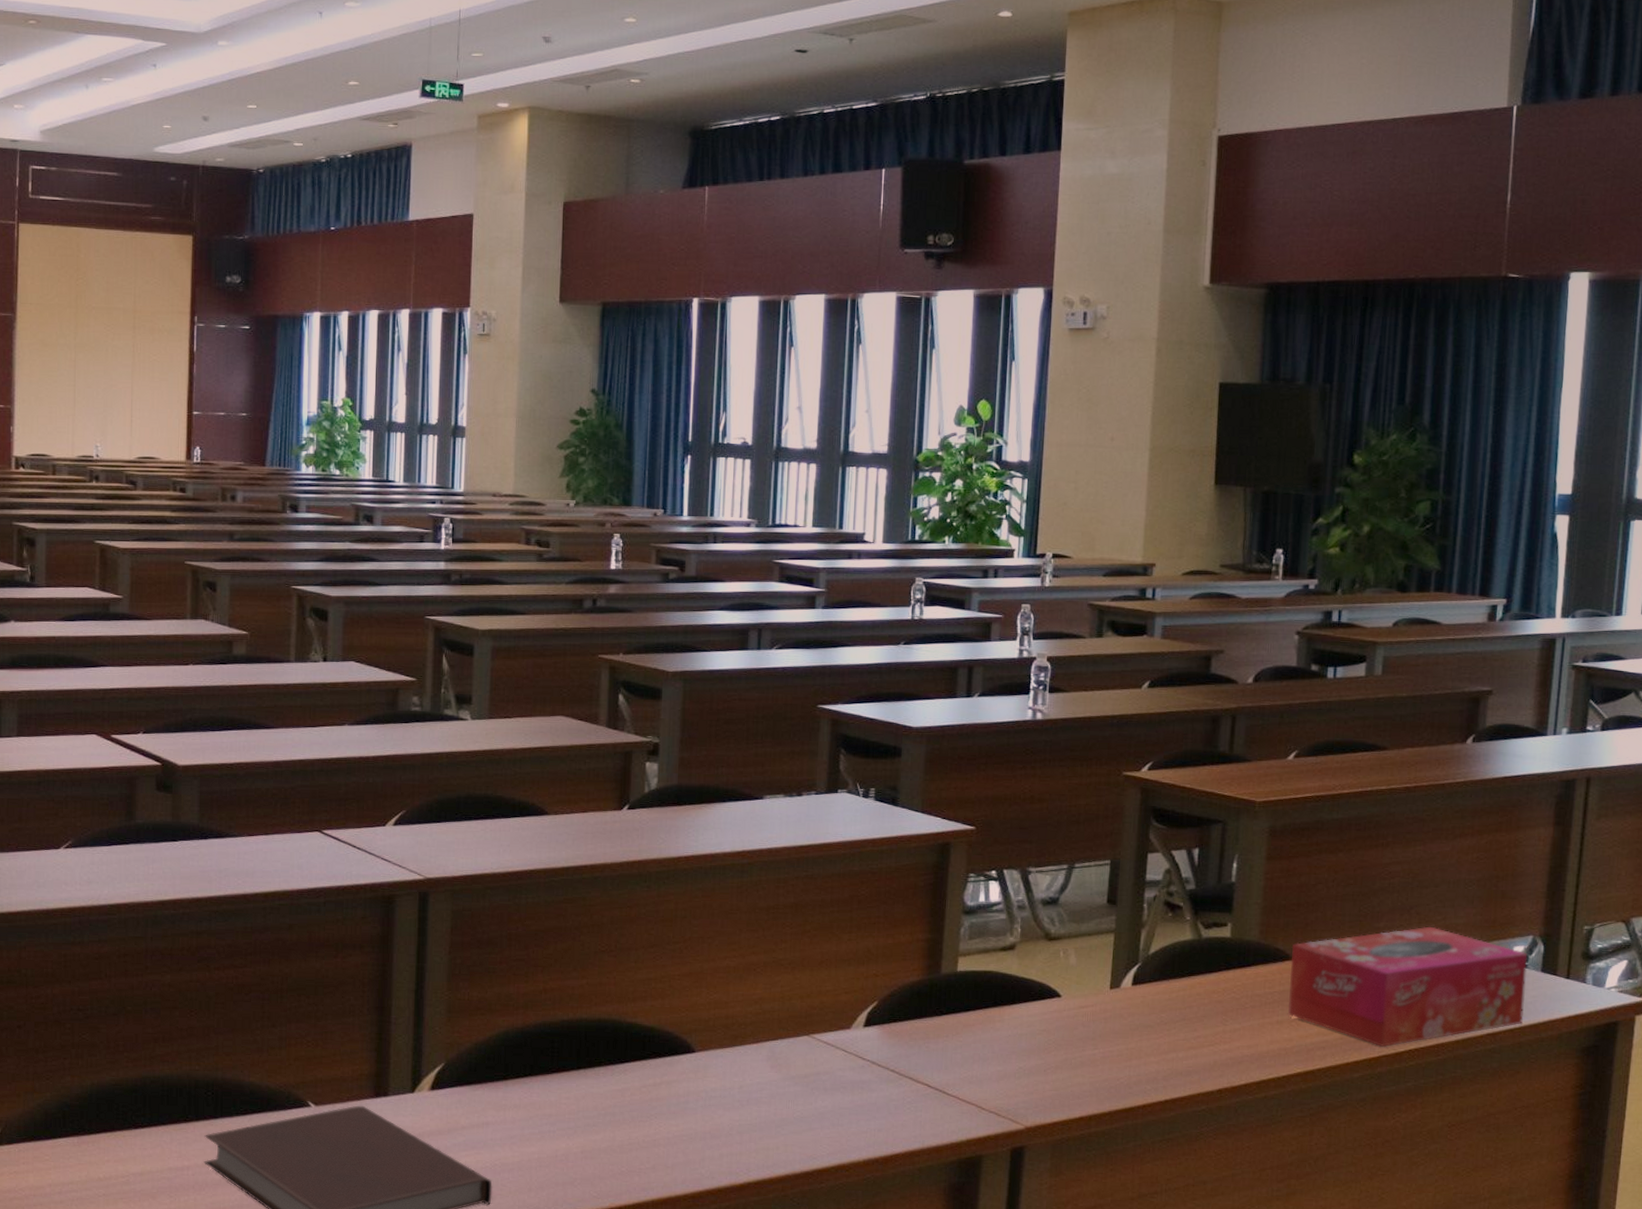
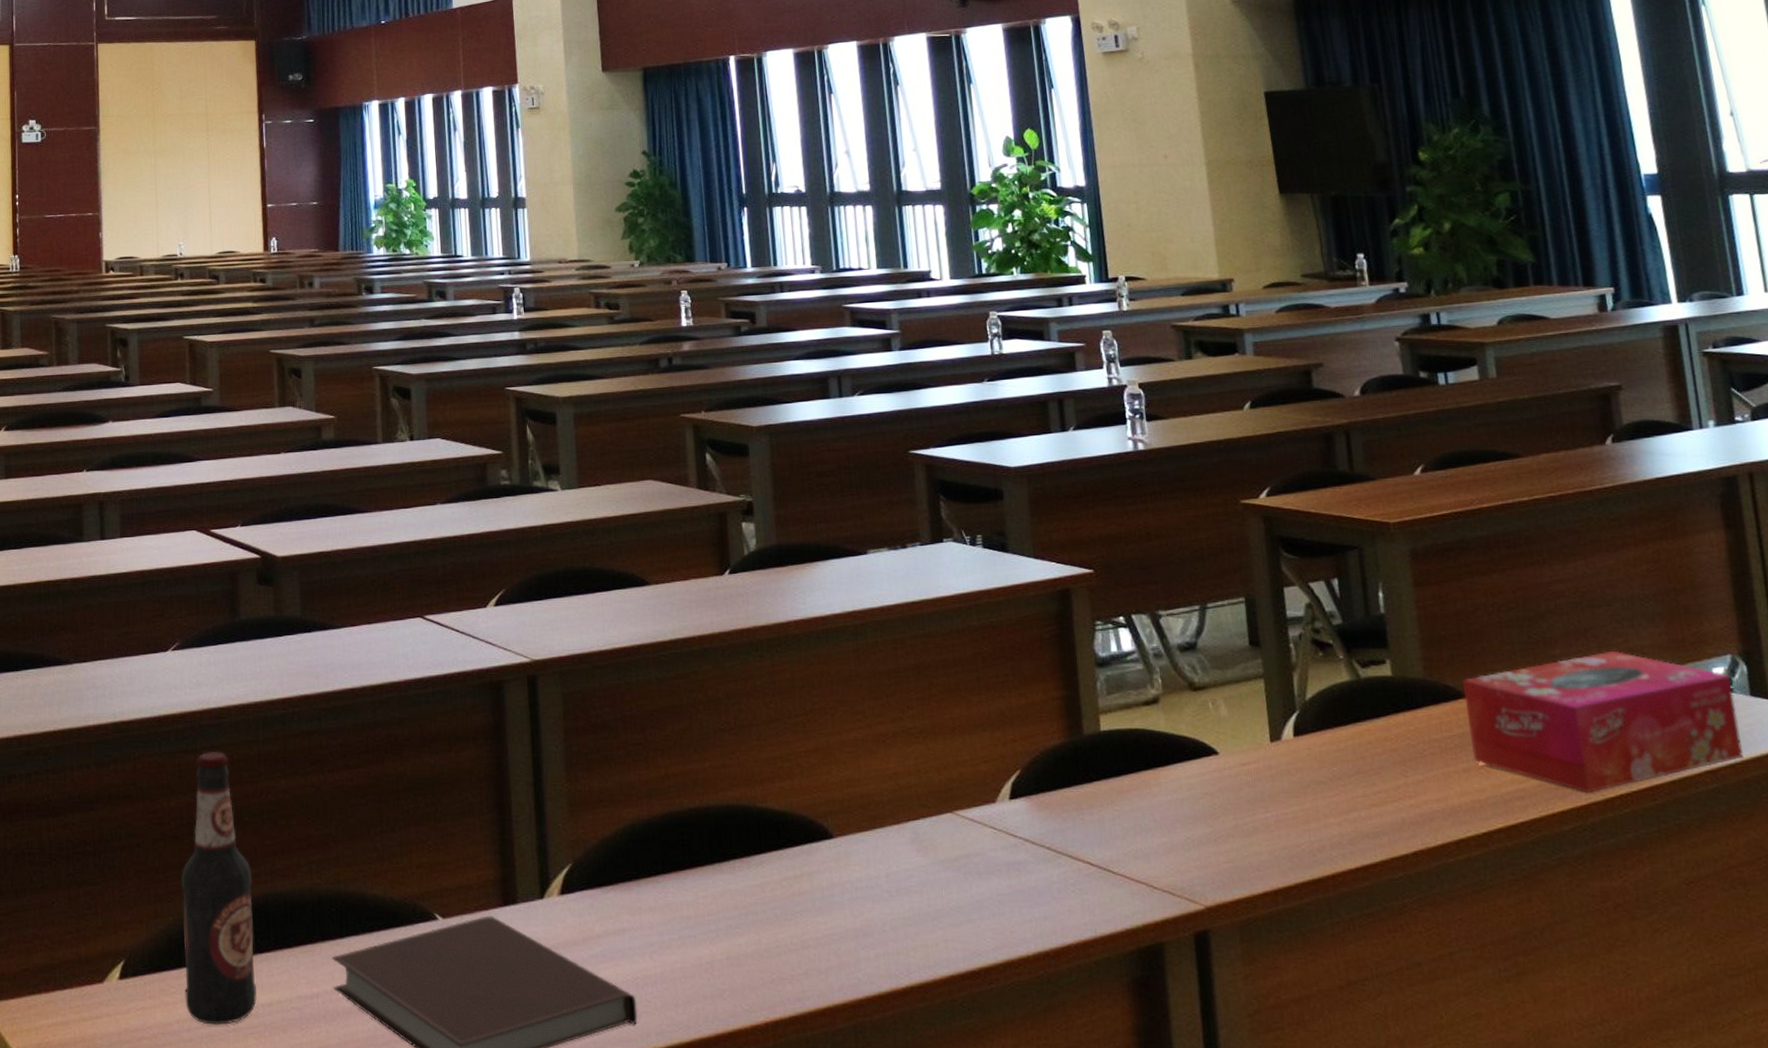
bottle: none [58,944,132,1191] -> present [181,751,257,1026]

